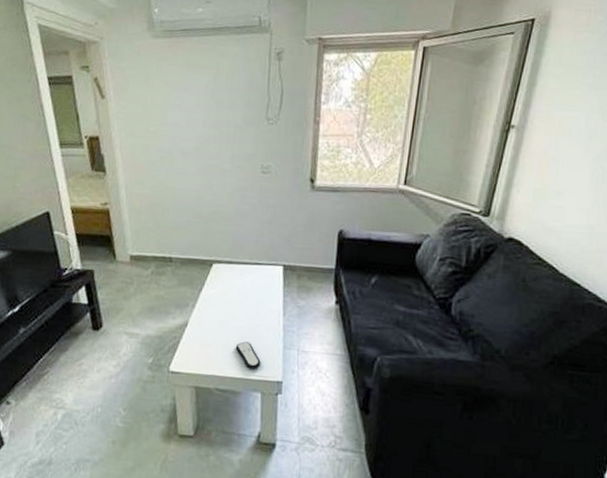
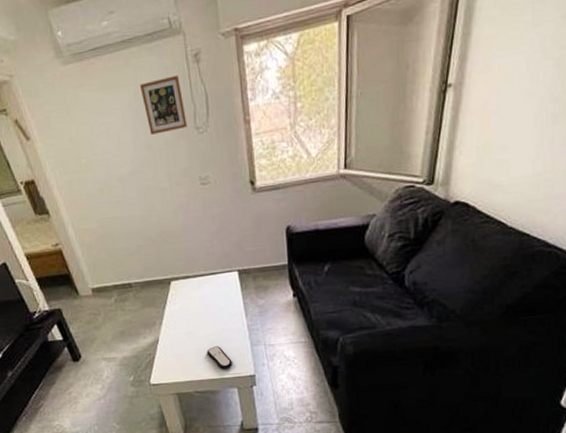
picture frame: none [220,67,260,117] -> present [139,75,188,135]

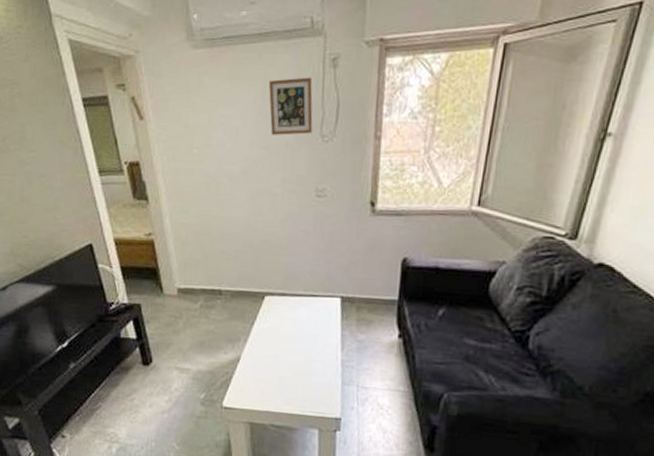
remote control: present [206,346,233,370] -> none [290,377,318,406]

